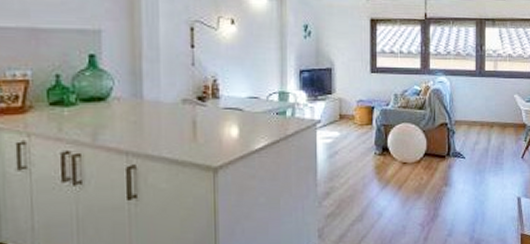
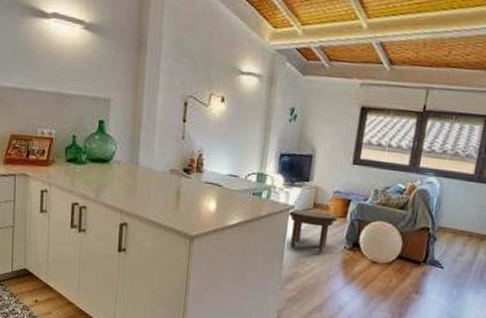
side table: none [315,121,365,162] -> present [287,209,338,253]

